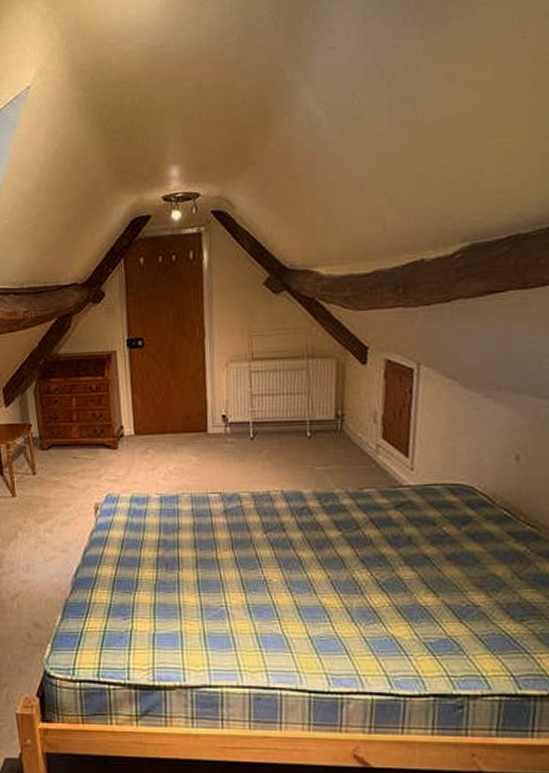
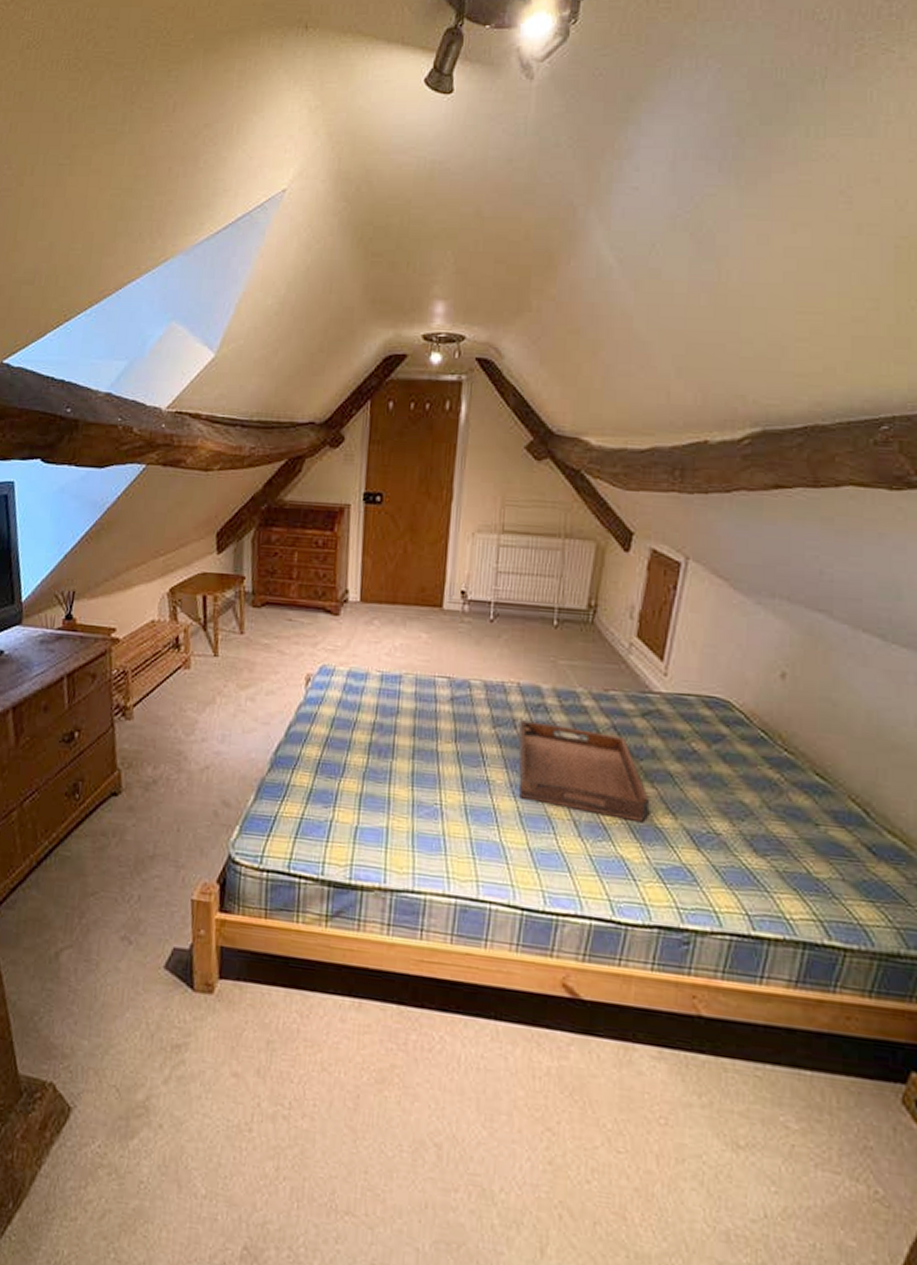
serving tray: none [287,523,412,602] -> present [518,720,649,822]

